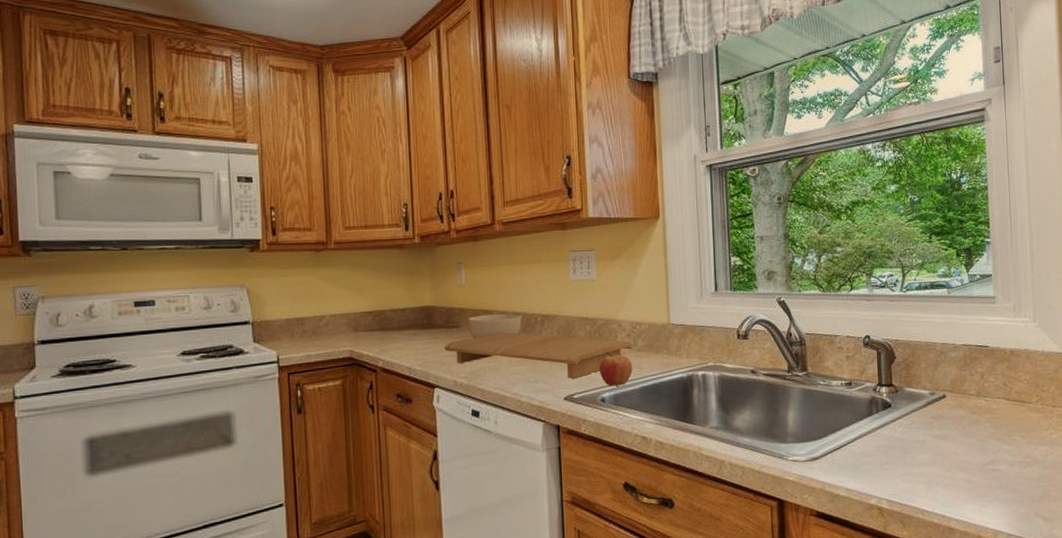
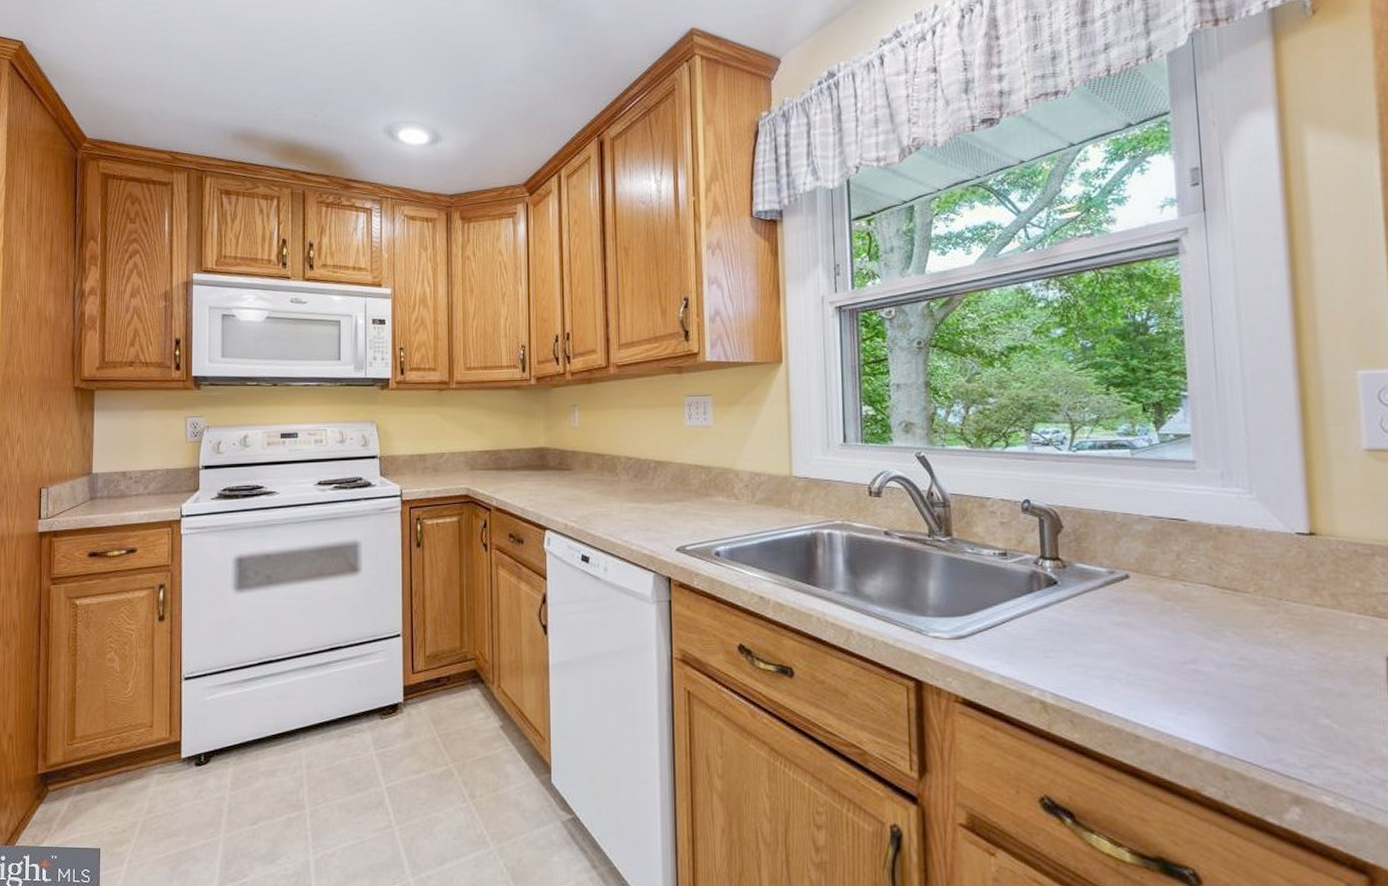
cutting board: present [444,332,634,379] -> none [556,477,752,530]
bowl: present [467,313,522,338] -> none [580,457,634,482]
fruit: present [599,352,633,386] -> none [714,503,750,540]

